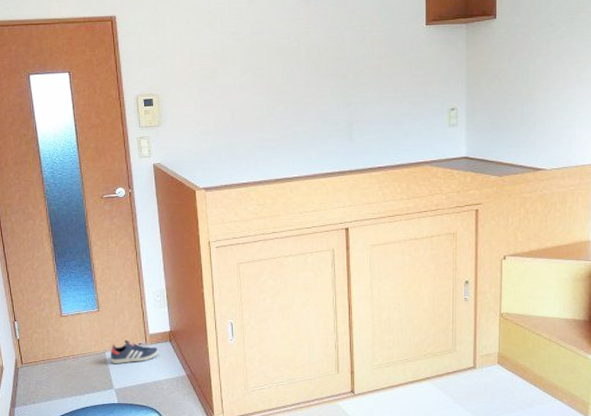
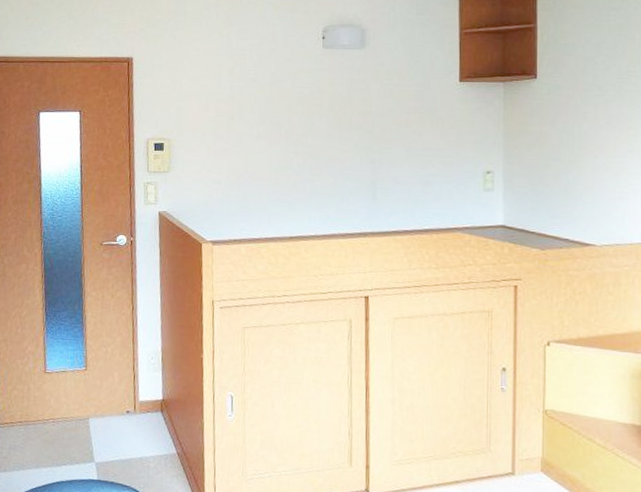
sneaker: present [110,340,159,364] -> none [93,405,148,434]

